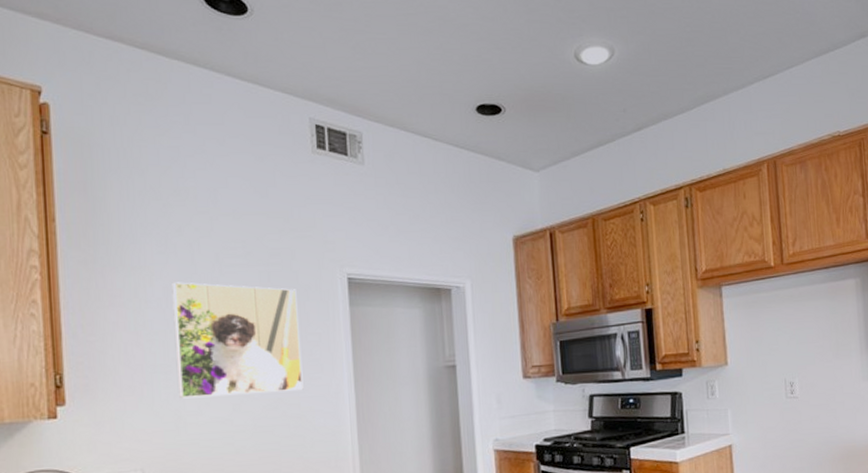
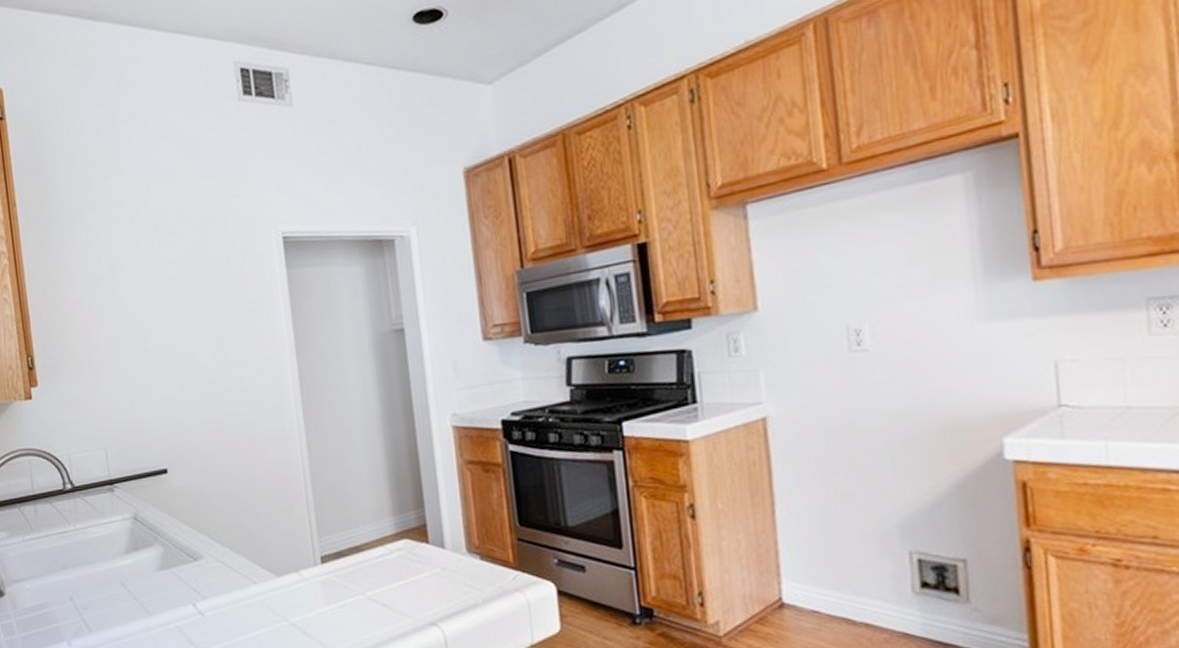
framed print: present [171,282,304,399] -> none [117,253,246,377]

